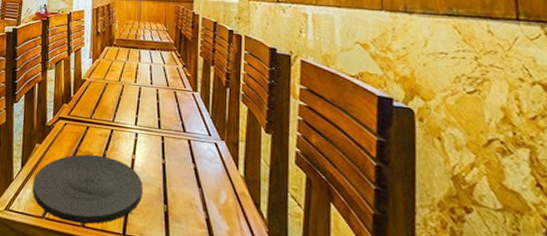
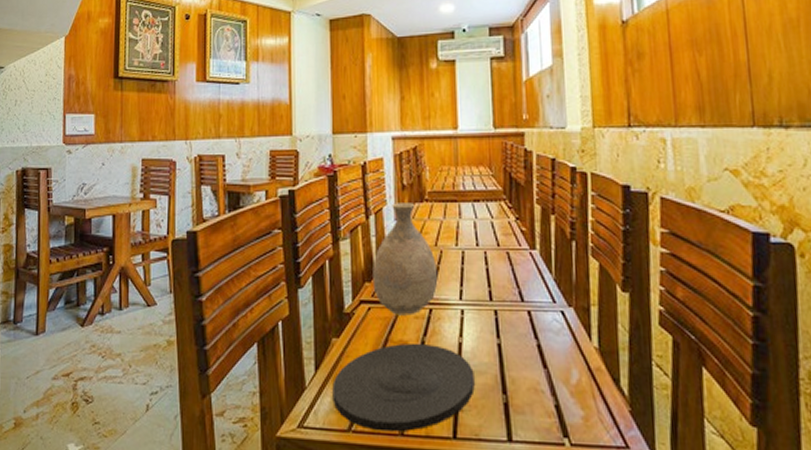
vase: none [69,45,120,133] -> present [373,203,438,316]

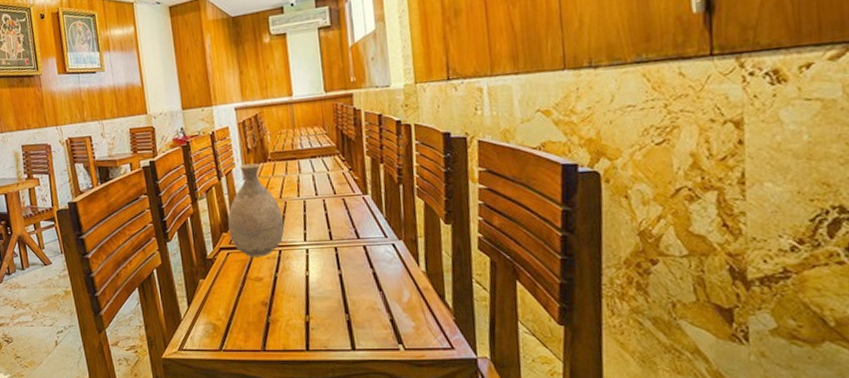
plate: present [332,342,475,432] -> none [203,278,322,349]

